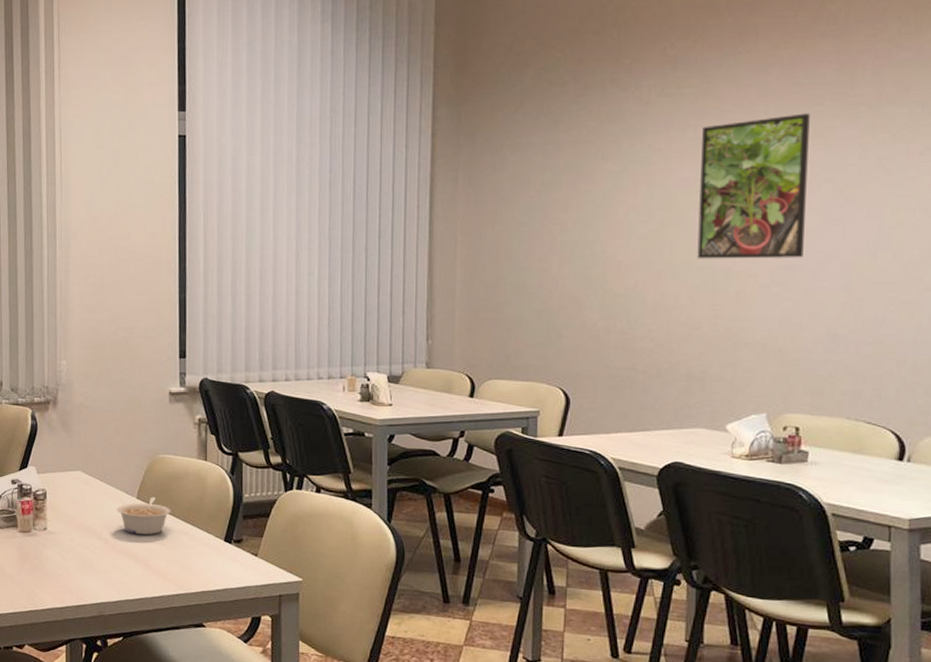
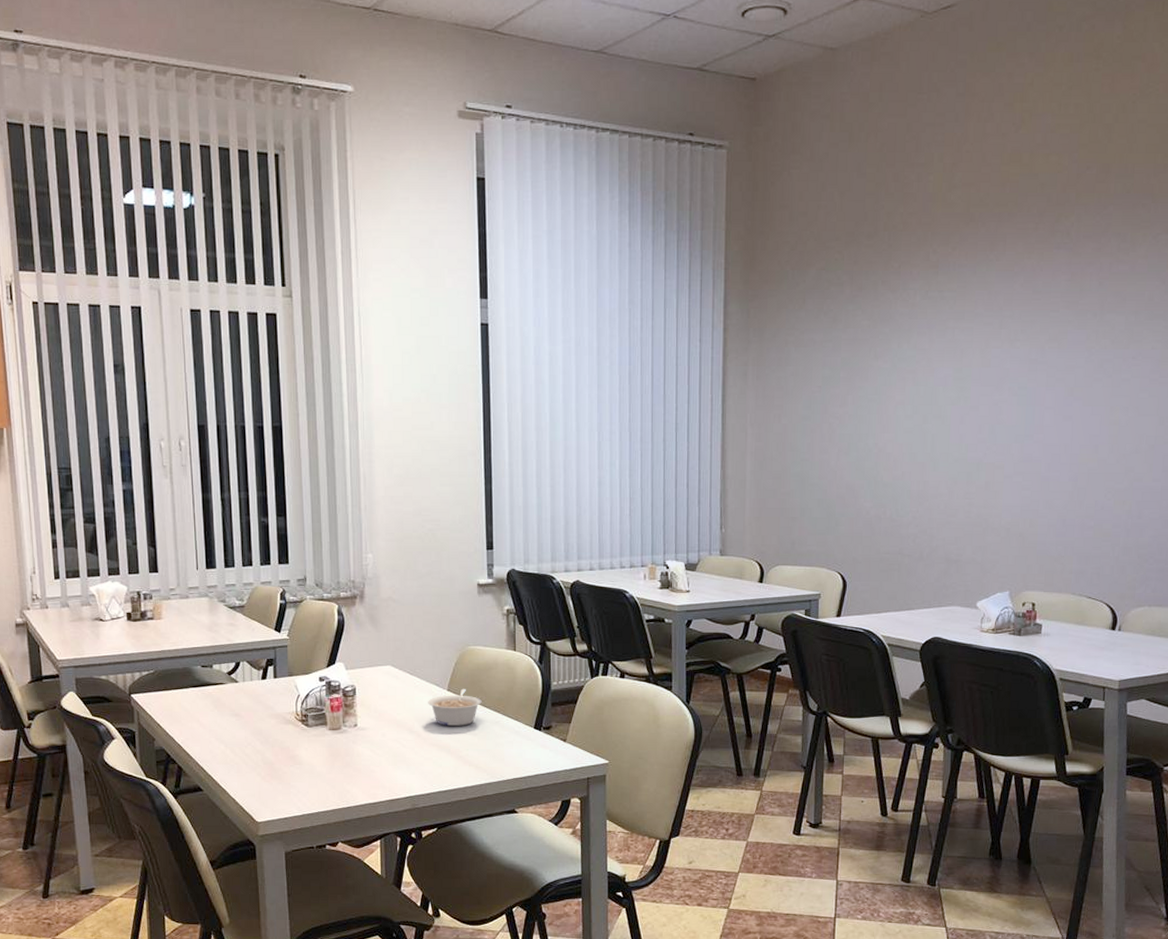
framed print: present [697,113,810,259] -> none [954,319,1047,452]

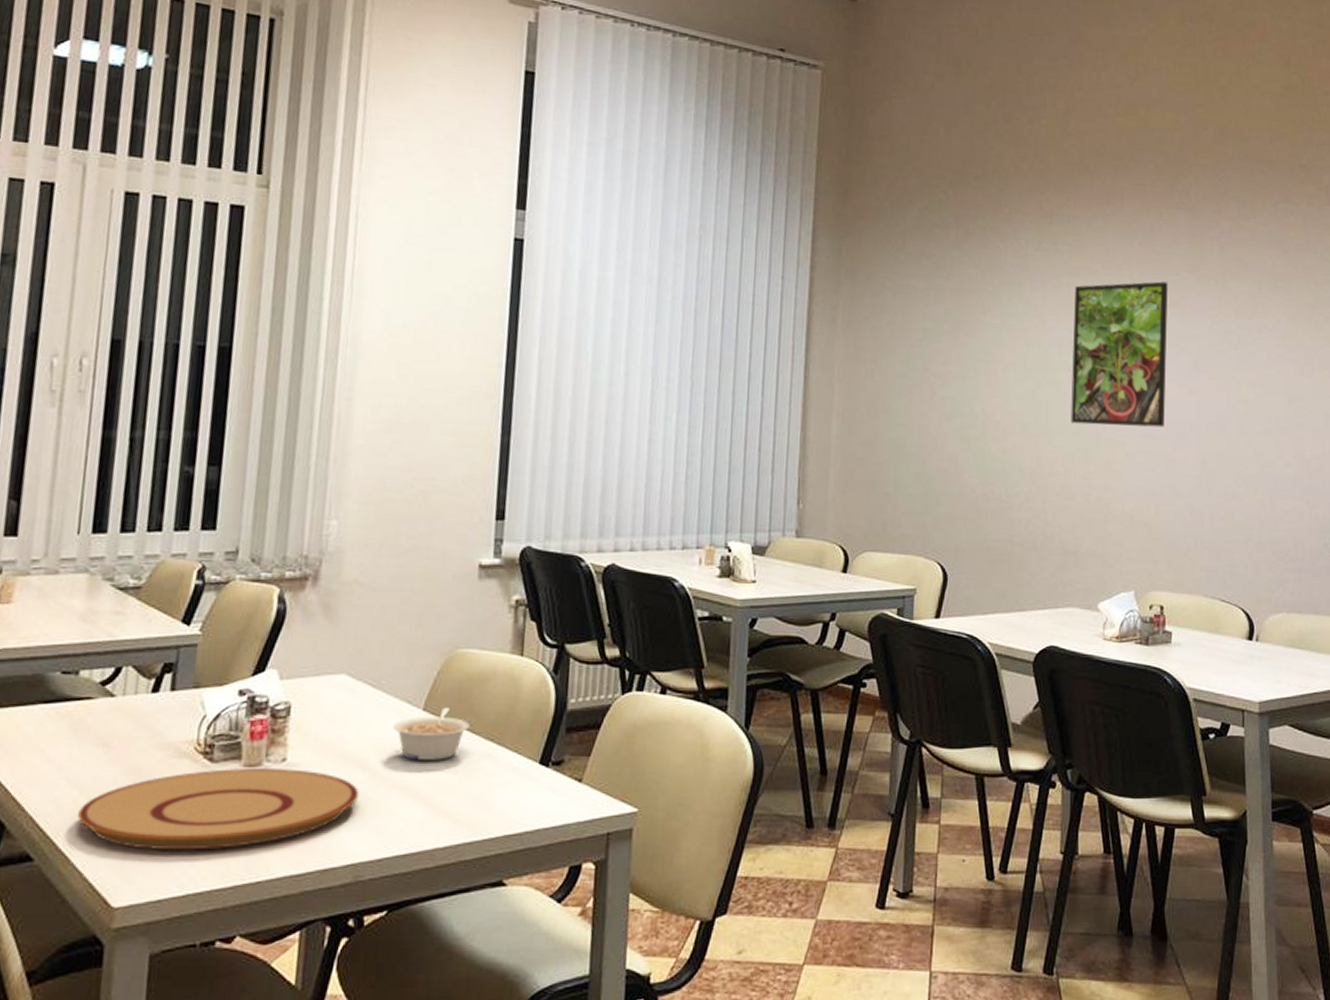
plate: none [226,731,409,786] -> present [78,769,359,851]
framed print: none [954,319,1047,452] -> present [1070,281,1168,428]

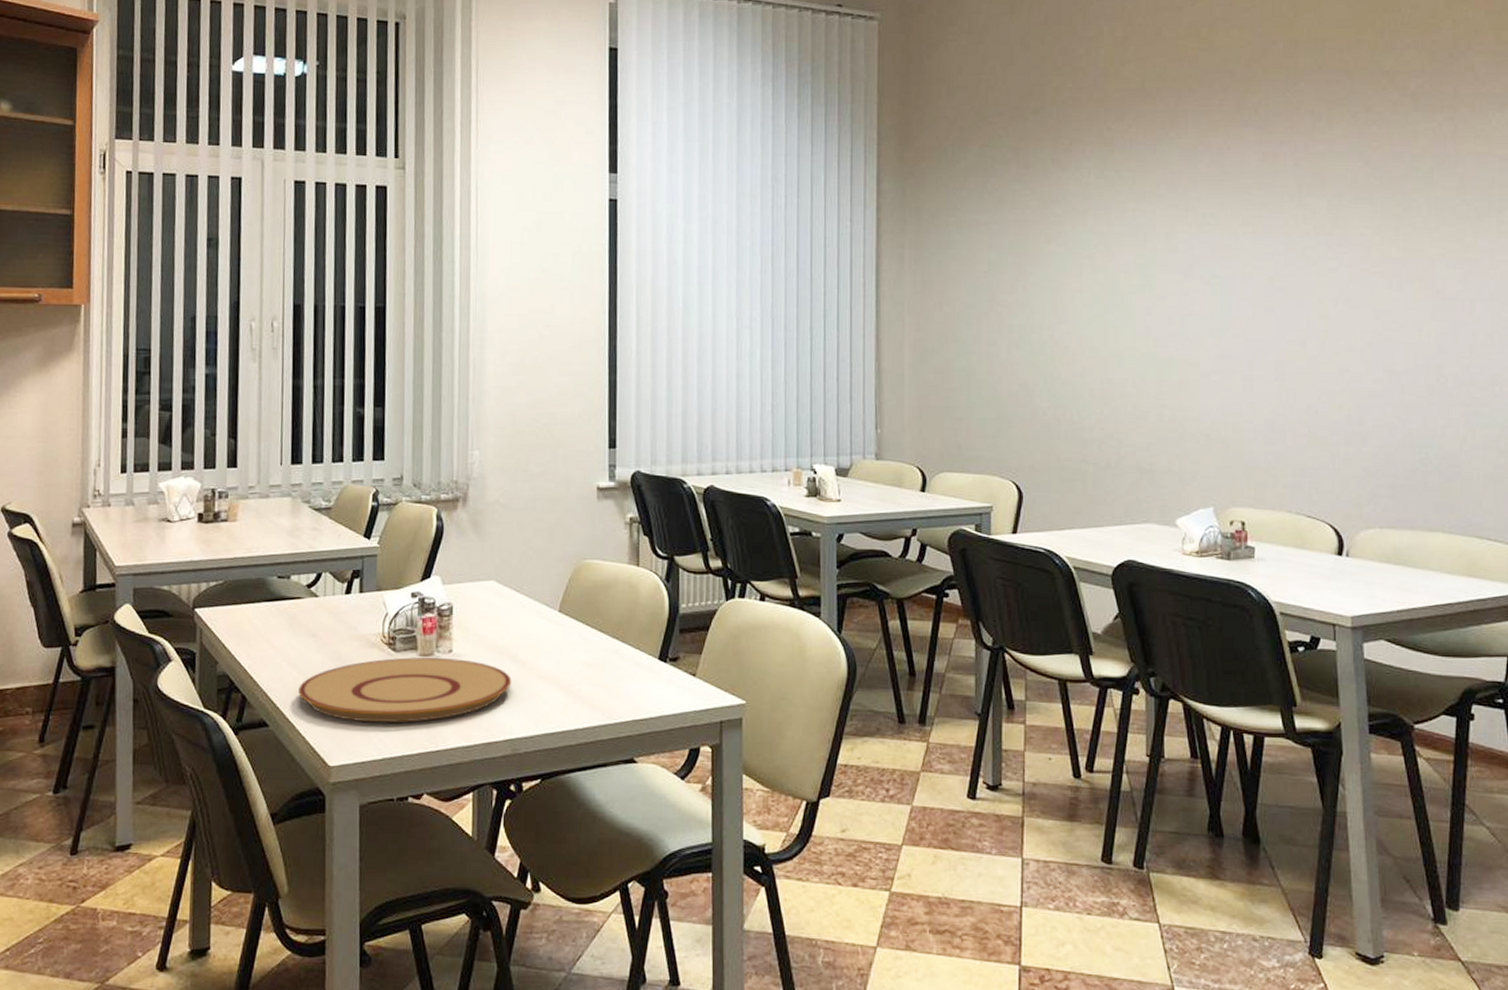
legume: present [393,707,470,760] -> none [535,609,598,655]
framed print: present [1070,281,1168,428] -> none [1140,201,1240,347]

